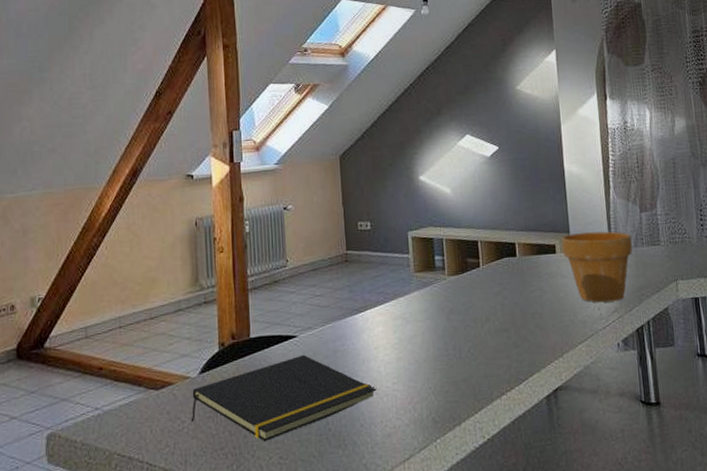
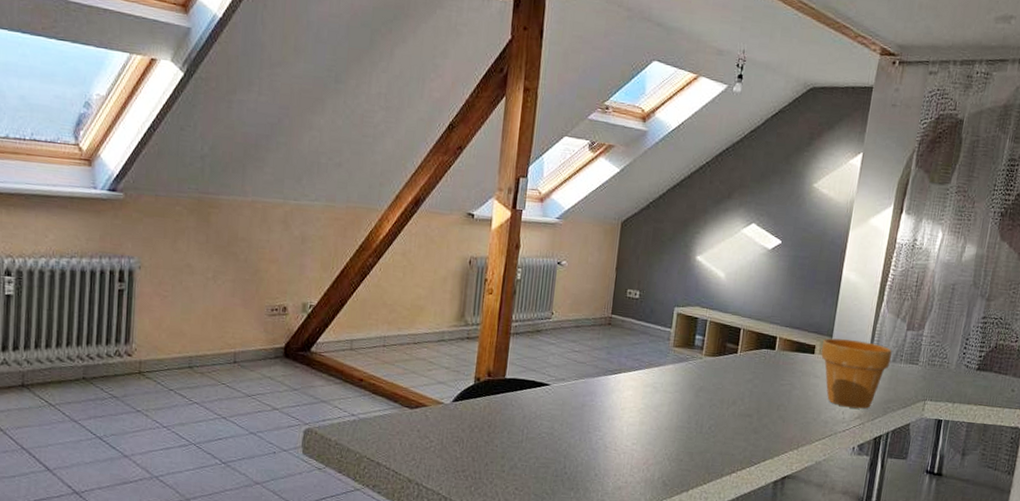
notepad: present [191,354,376,442] -> none [438,402,615,472]

